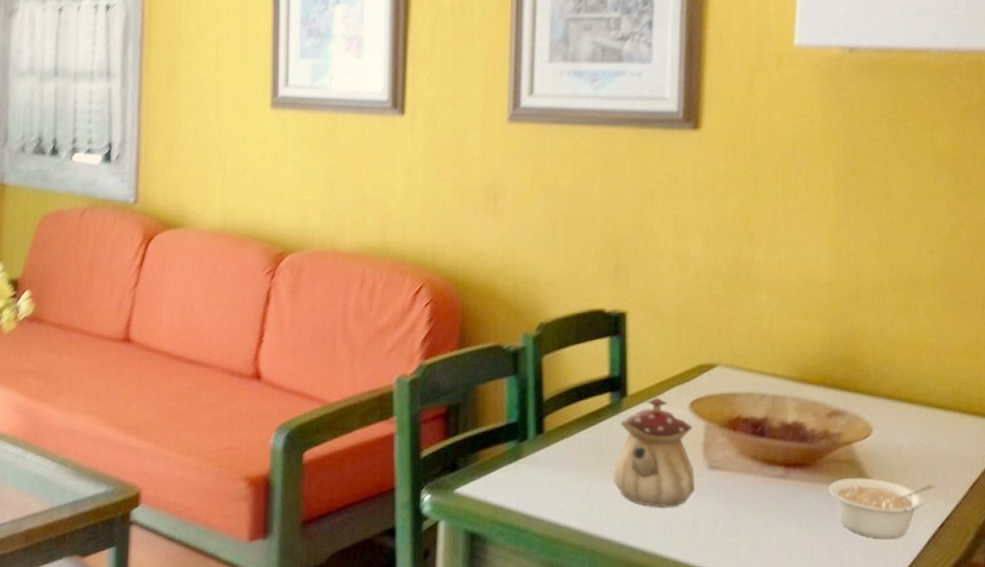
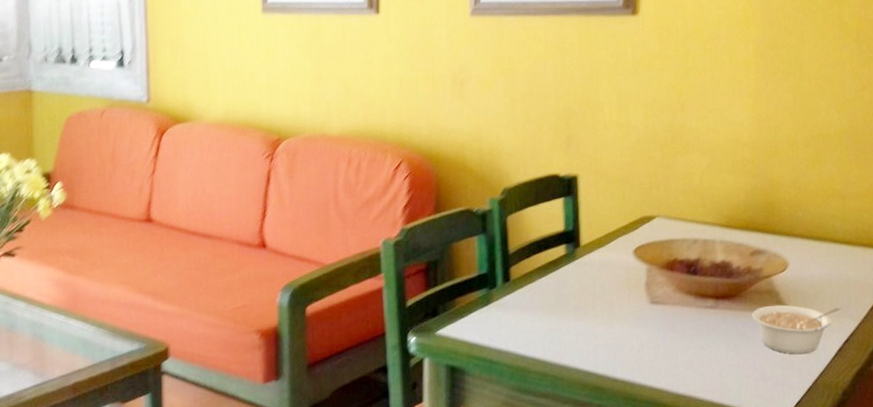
teapot: present [613,397,696,507] -> none [570,246,640,338]

